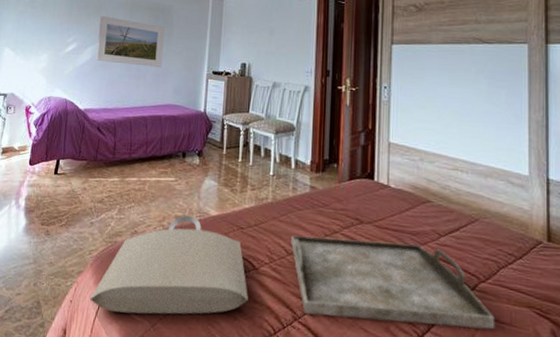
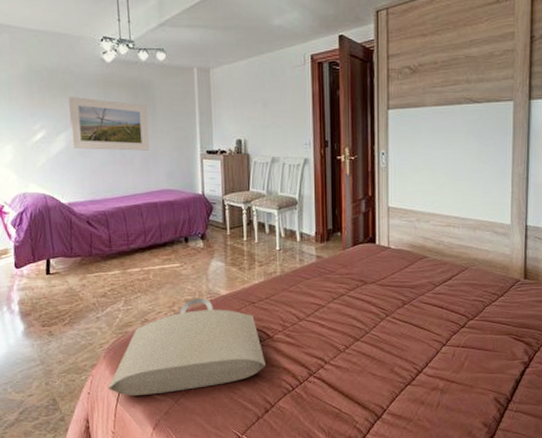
serving tray: present [291,235,494,330] -> none [302,296,480,369]

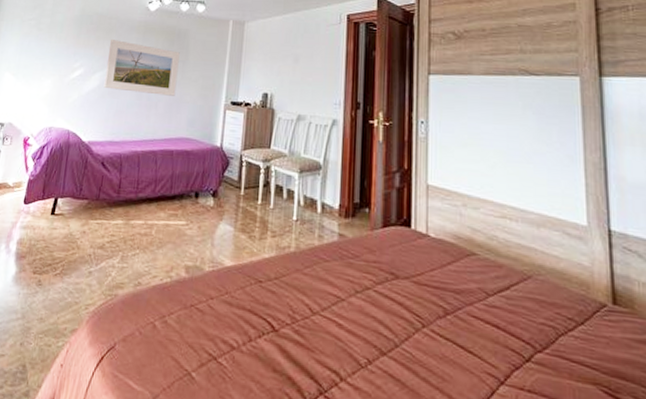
tote bag: present [107,298,266,396] -> none [82,265,266,385]

